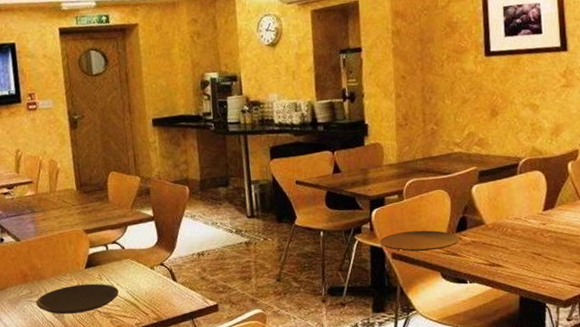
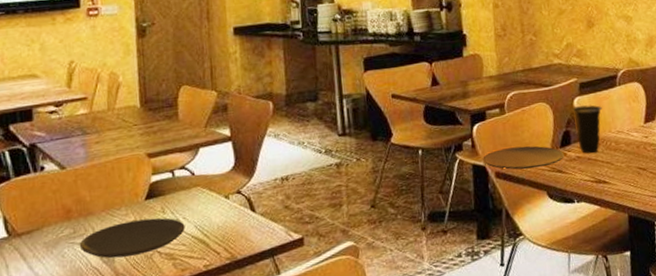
cup: none [469,192,501,238] -> present [571,104,602,153]

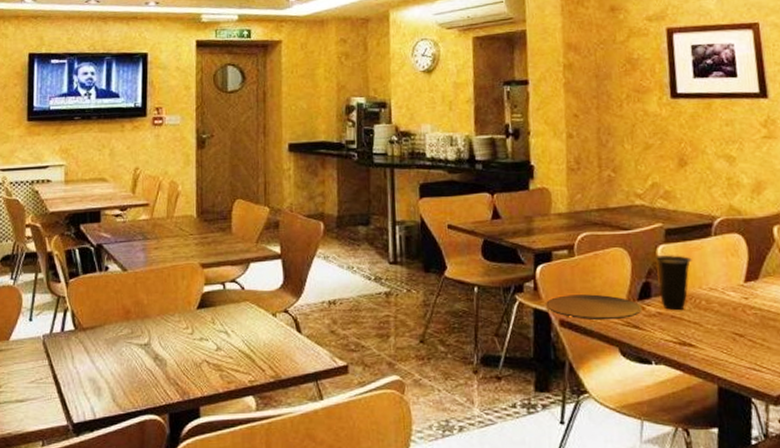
plate: present [79,218,185,259] -> none [135,328,233,362]

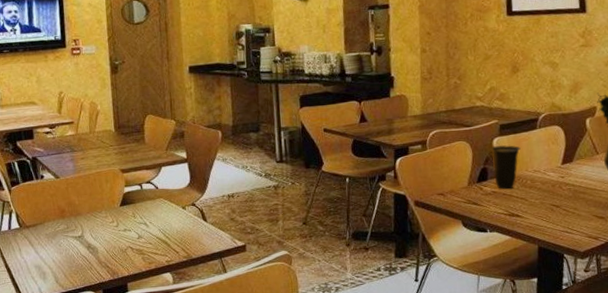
plate: present [545,294,642,321] -> none [403,179,480,200]

